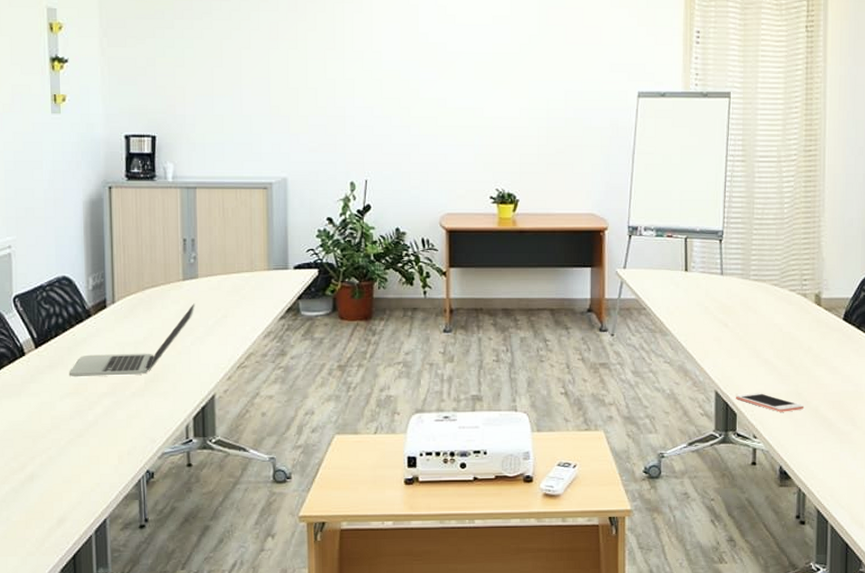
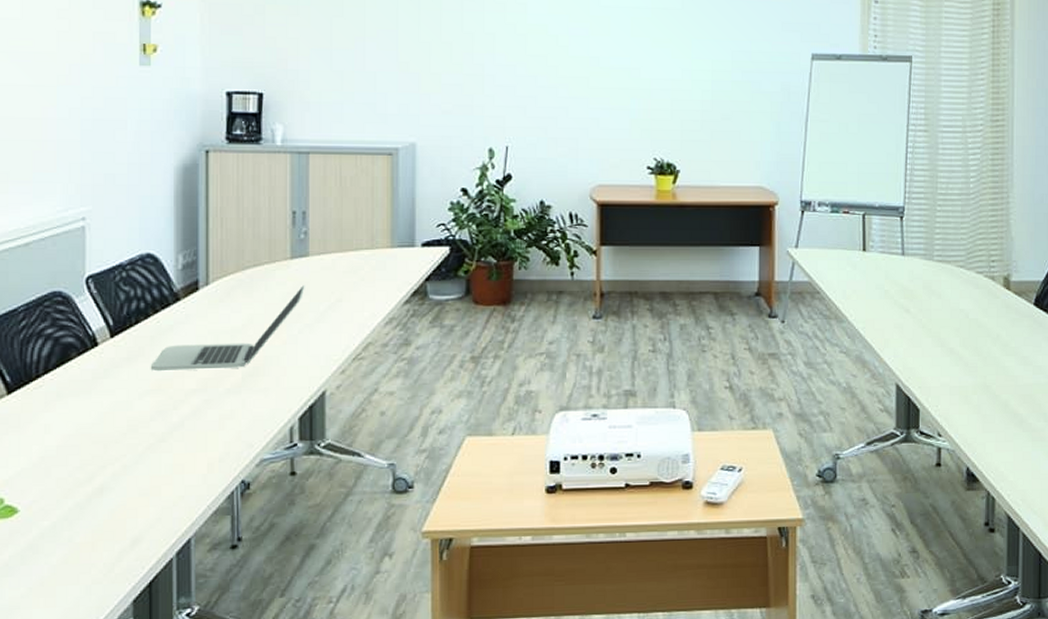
cell phone: present [735,392,804,412] -> none [918,385,992,407]

